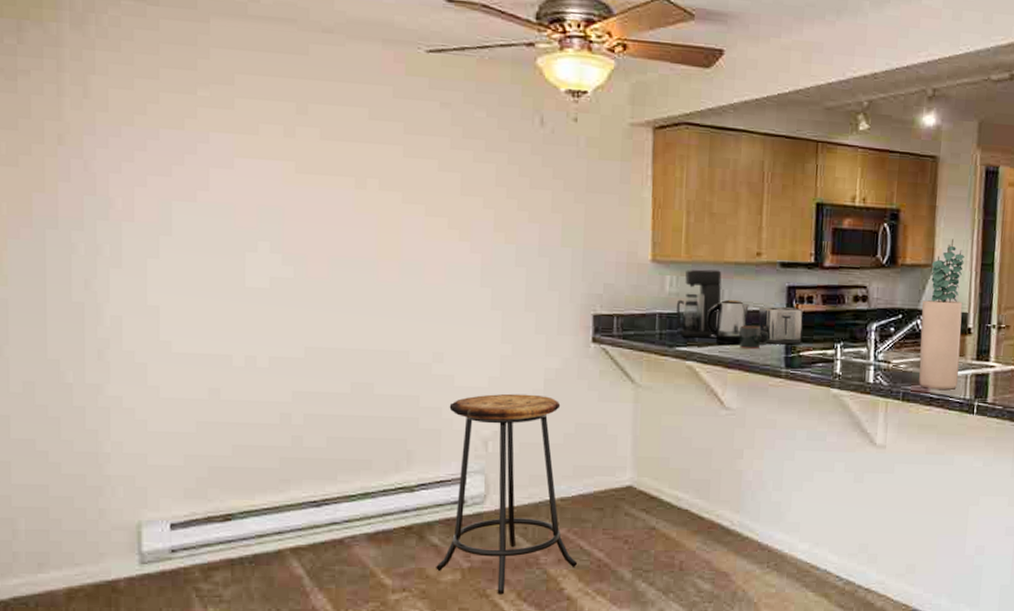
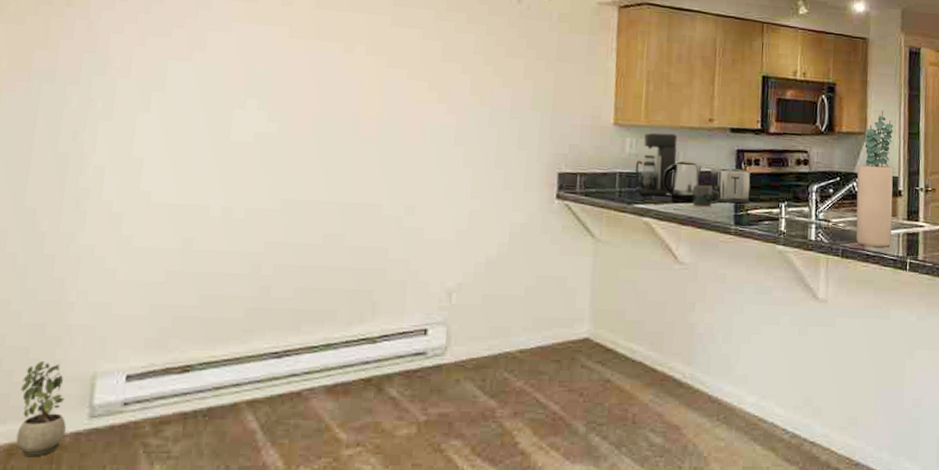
potted plant: none [71,511,119,601] -> present [15,361,67,457]
bar stool: present [436,393,578,595] -> none [392,246,533,449]

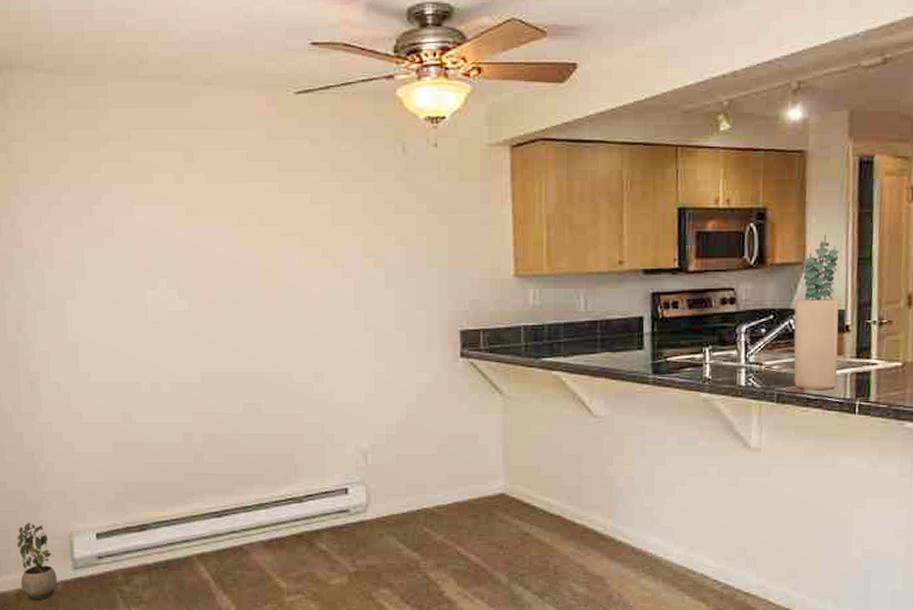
coffee maker: present [635,132,678,197] -> none [540,281,585,348]
kettle: present [662,160,702,204] -> none [570,309,613,355]
mug: present [692,185,720,208] -> none [604,334,635,357]
toaster: present [710,167,751,204] -> none [623,313,669,351]

